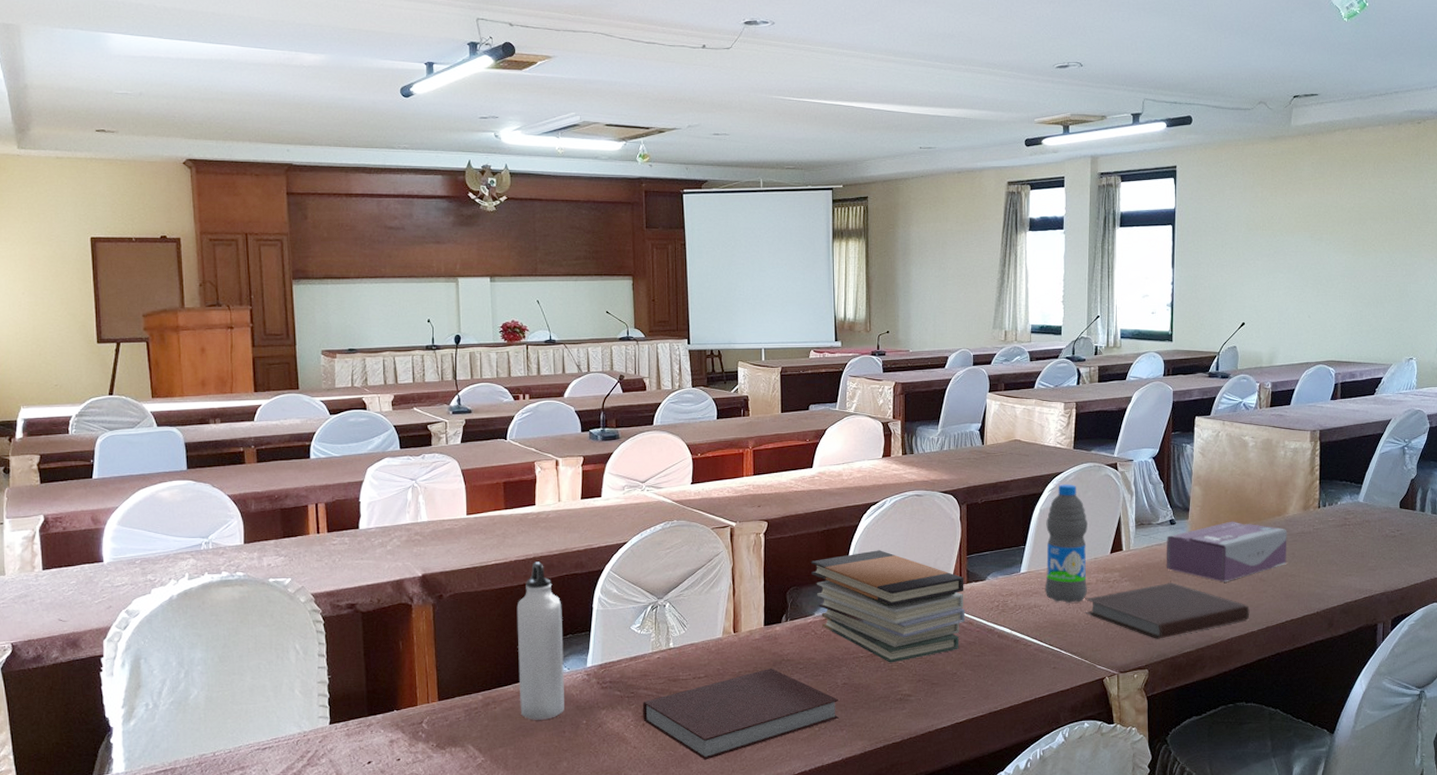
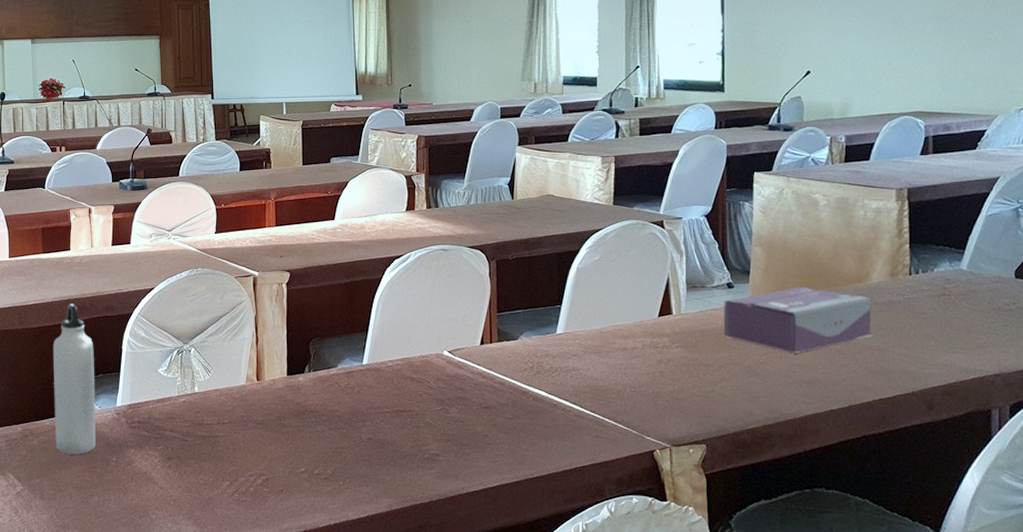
notebook: present [642,668,839,760] -> none [168,418,364,506]
book stack: present [811,550,966,663] -> none [334,304,497,421]
water bottle: present [1044,484,1088,603] -> none [584,242,632,368]
notebook: present [1085,583,1250,639] -> none [630,351,827,412]

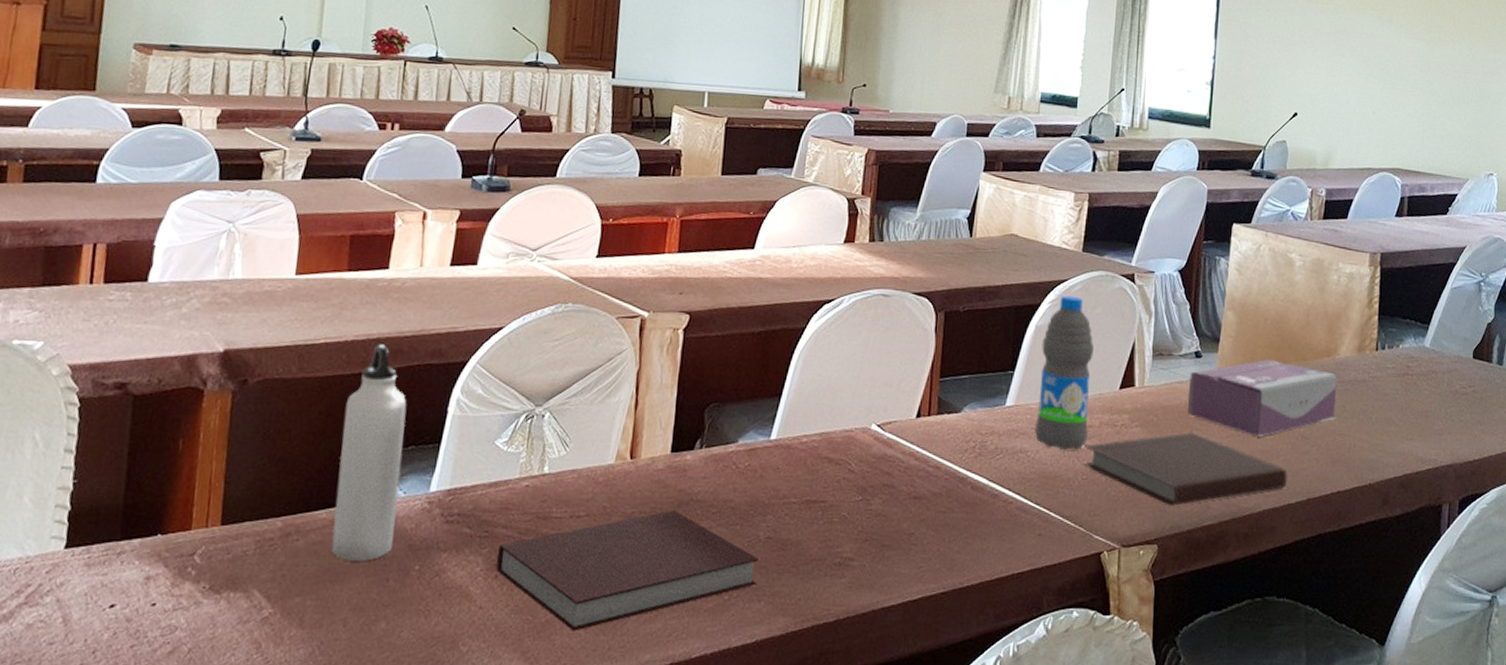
notebook: none [168,418,364,506] -> present [496,509,758,631]
water bottle: none [584,242,632,368] -> present [1034,295,1094,450]
notebook: none [630,351,827,412] -> present [1083,432,1288,506]

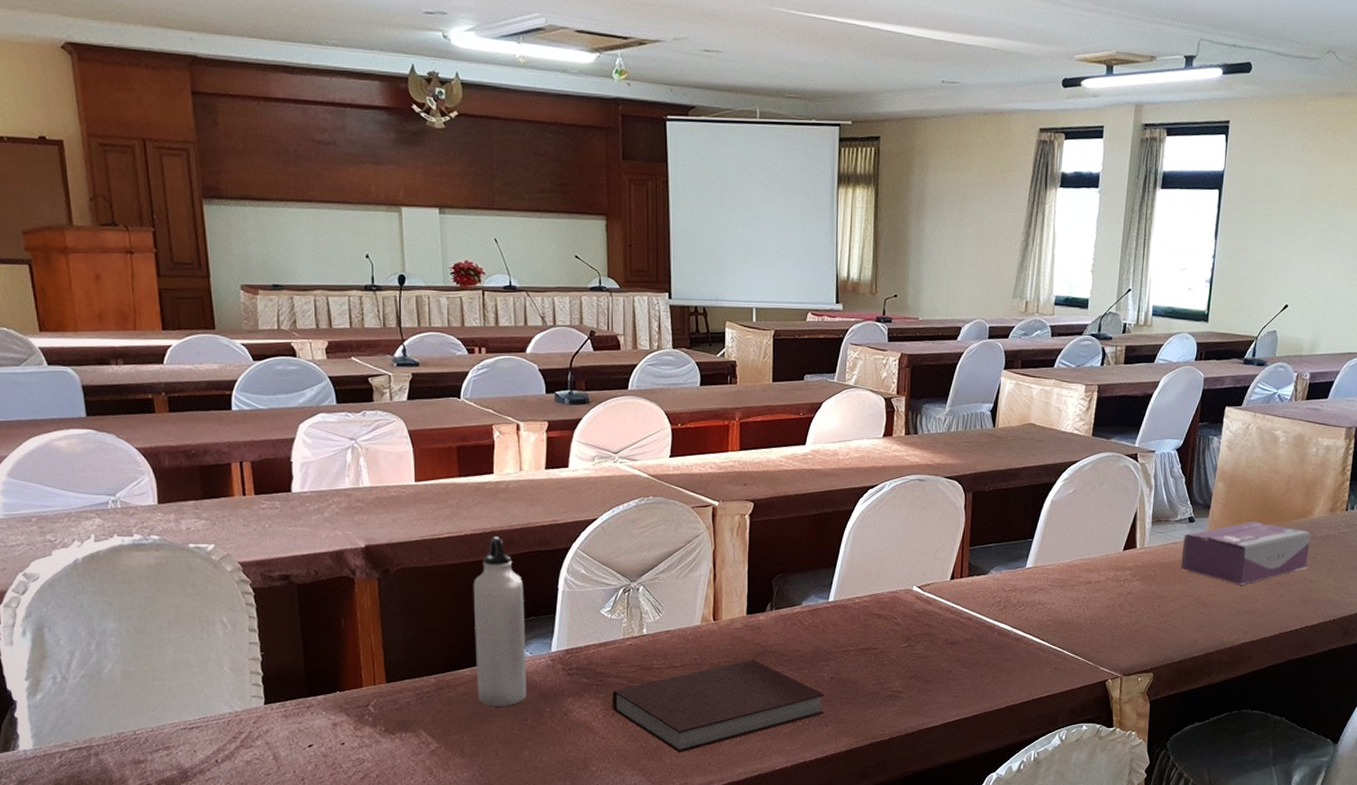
water bottle: present [1034,295,1094,450] -> none [1050,474,1101,601]
notebook: present [1083,432,1288,506] -> none [1092,584,1264,642]

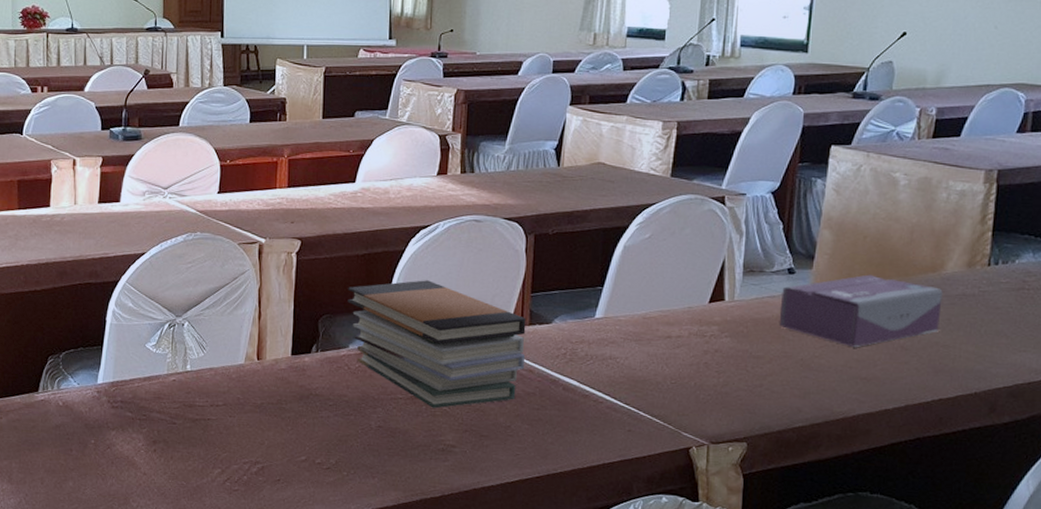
water bottle: present [473,536,526,706] -> none [26,267,74,435]
notebook: present [611,659,824,753] -> none [154,401,371,495]
book stack: none [800,537,965,658] -> present [348,280,526,409]

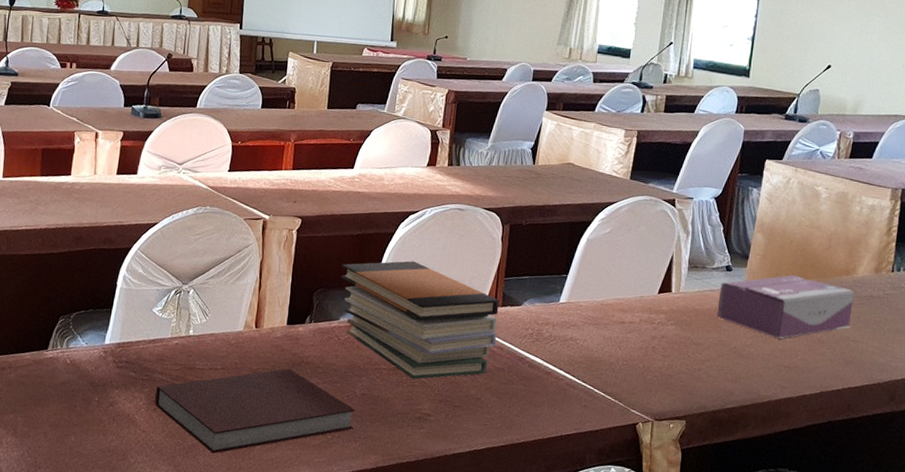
notebook: none [154,401,371,495] -> present [155,368,355,454]

